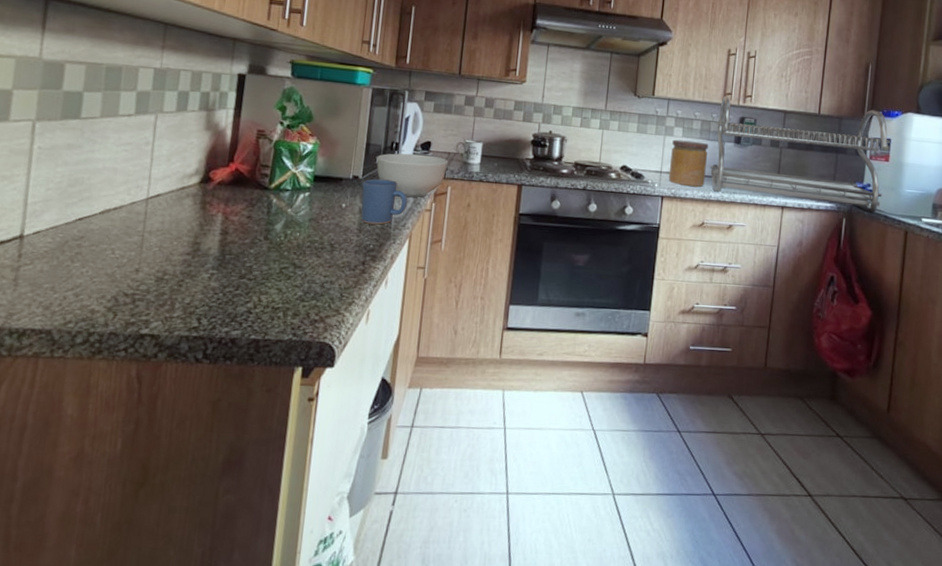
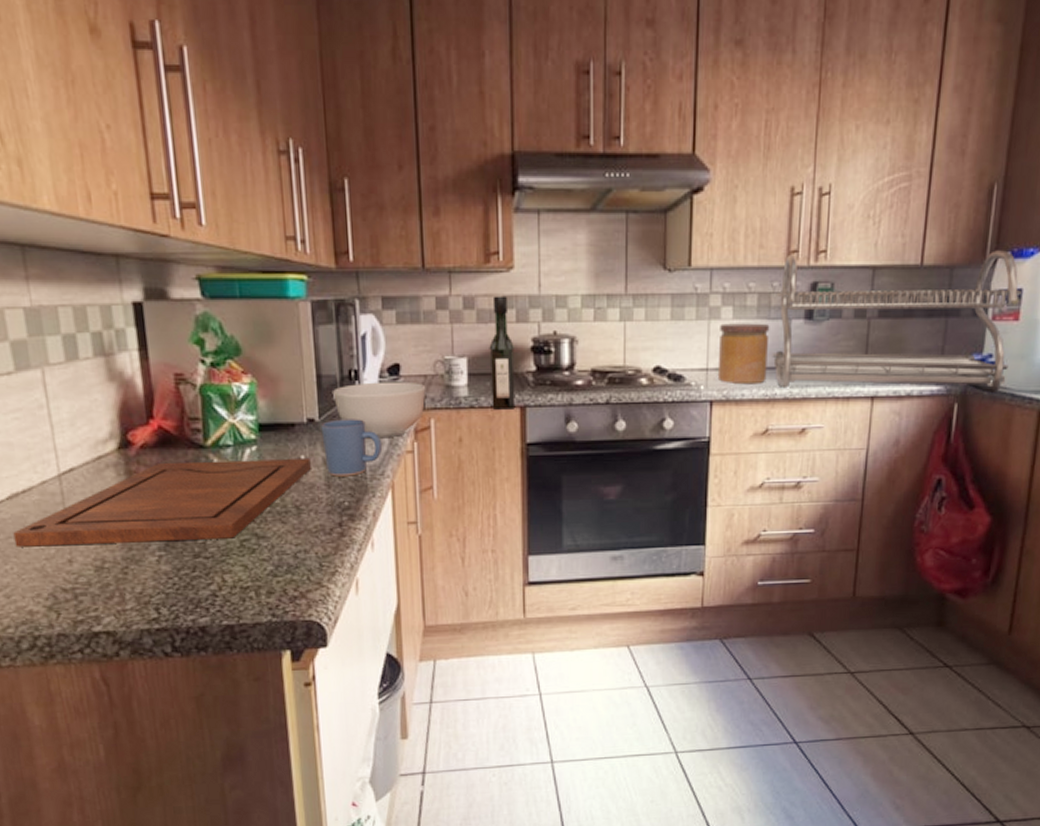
cutting board: none [95,198,349,265] -> present [13,459,311,547]
bottle: none [496,100,519,186] -> present [489,295,516,410]

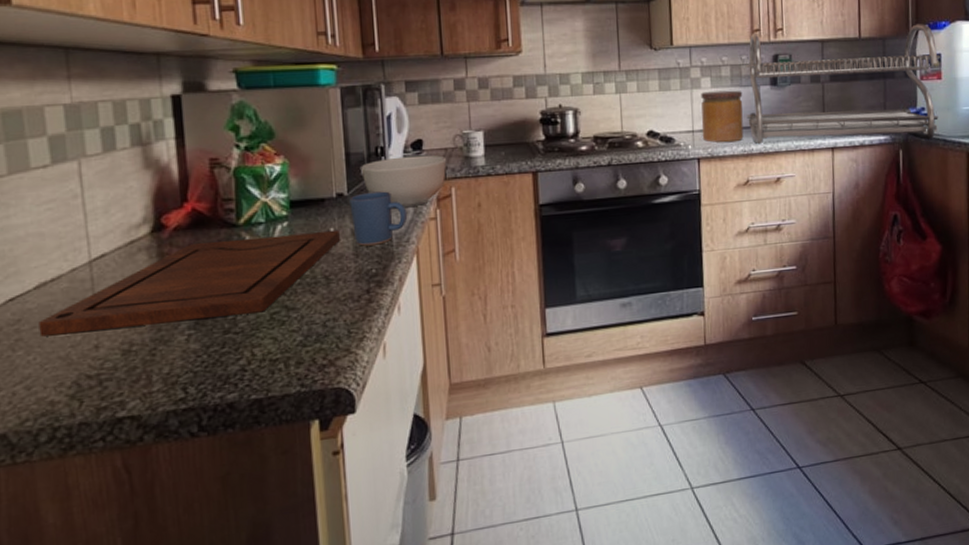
bottle: present [489,295,516,410] -> none [502,76,528,176]

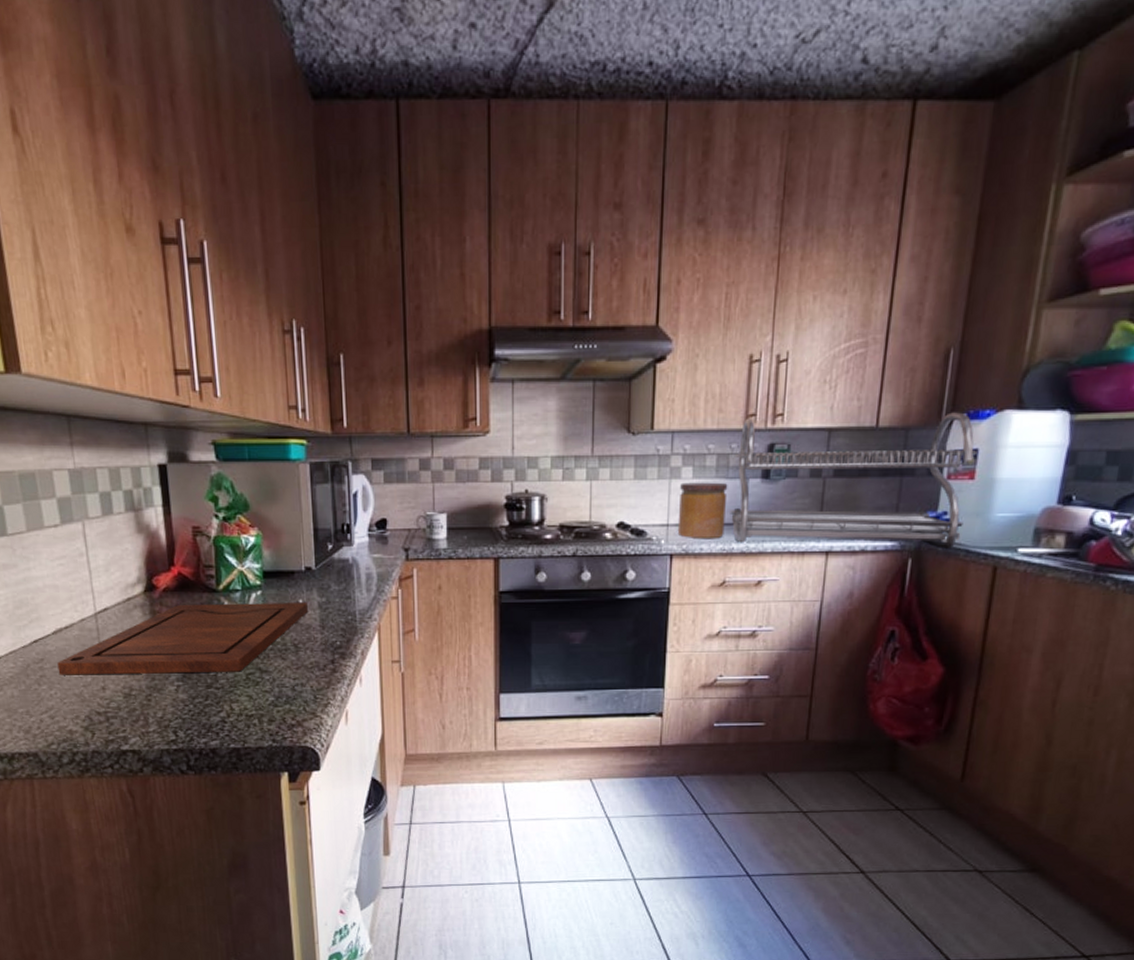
mug: present [349,191,408,246] -> none [317,568,371,619]
bowl: present [361,155,447,208] -> none [328,535,410,586]

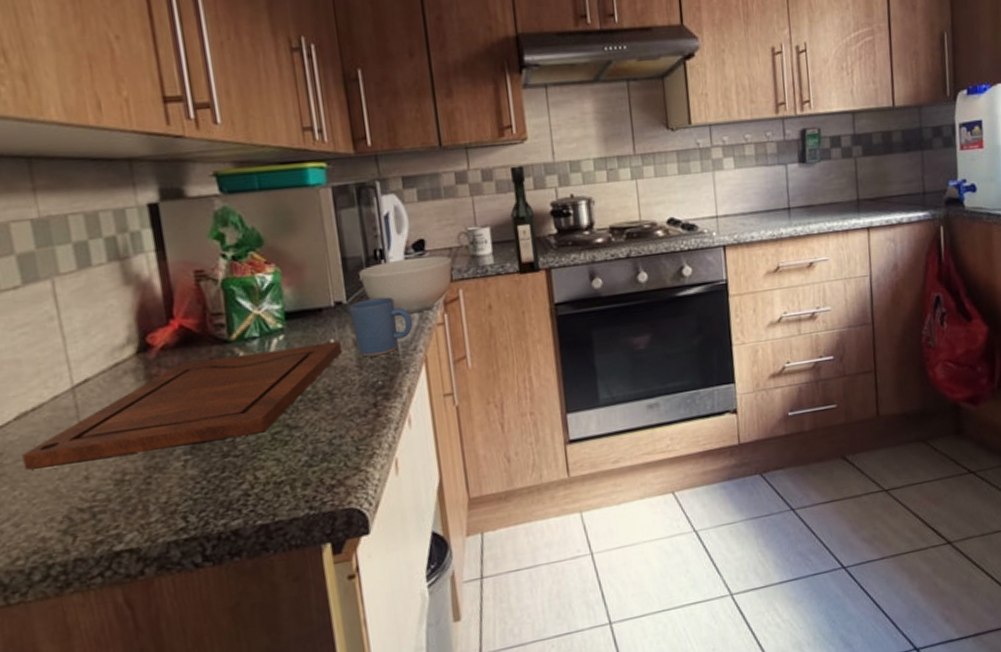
mug: none [317,568,371,619] -> present [349,297,413,357]
bowl: none [328,535,410,586] -> present [359,255,453,314]
bottle: none [466,457,490,561] -> present [509,165,541,274]
jar: present [677,482,728,538] -> none [724,170,772,228]
dish rack: present [730,412,979,550] -> none [770,88,983,228]

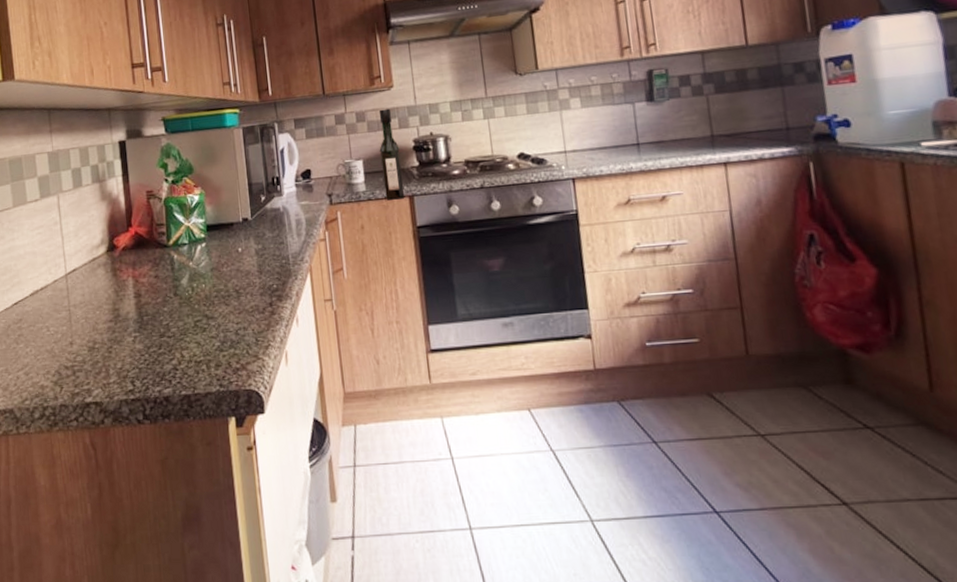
cutting board: present [22,342,342,470] -> none [33,251,247,334]
mug: present [349,297,413,357] -> none [253,215,301,264]
bowl: present [359,255,453,314] -> none [261,183,332,231]

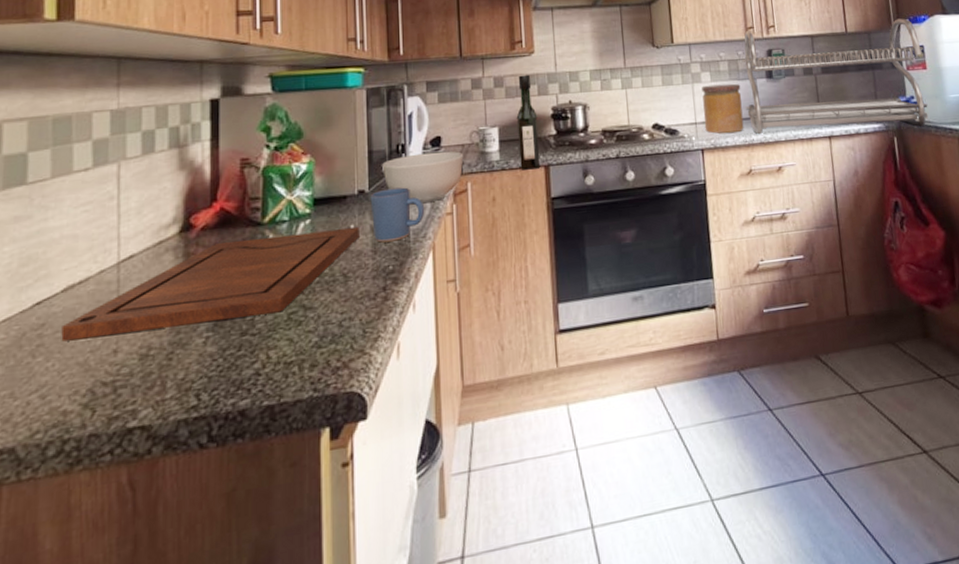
cutting board: none [33,251,247,334] -> present [61,227,359,342]
mug: none [253,215,301,264] -> present [370,187,425,243]
bowl: none [261,183,332,231] -> present [382,151,464,204]
jar: none [571,108,621,162] -> present [702,83,744,134]
dish rack: none [616,23,858,163] -> present [741,18,929,135]

